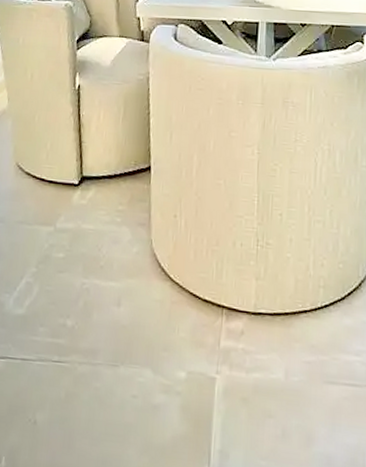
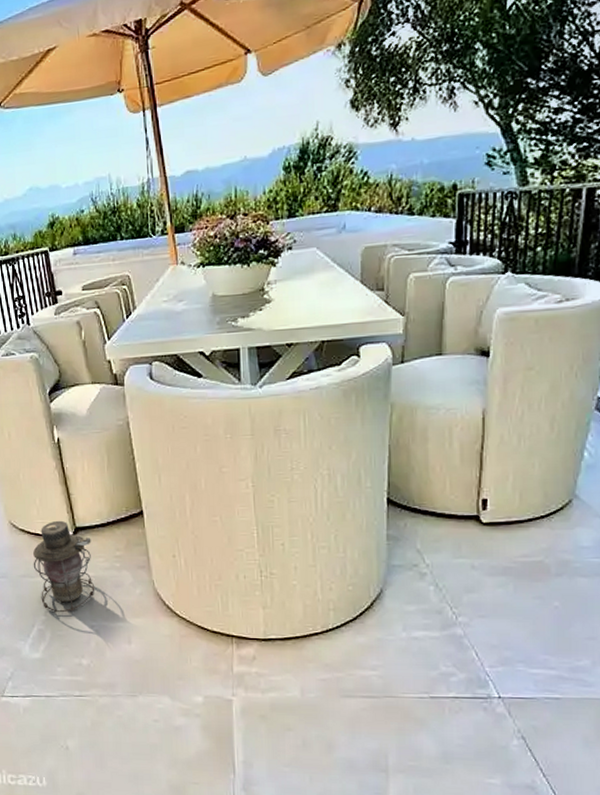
lantern: none [32,167,96,266] -> present [33,520,95,612]

